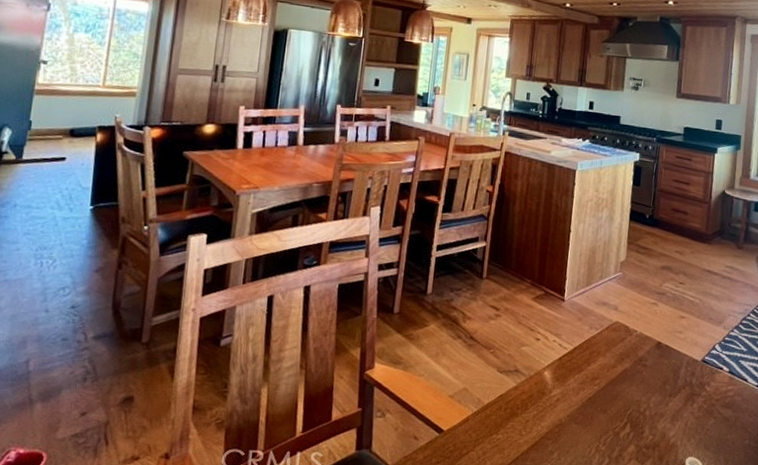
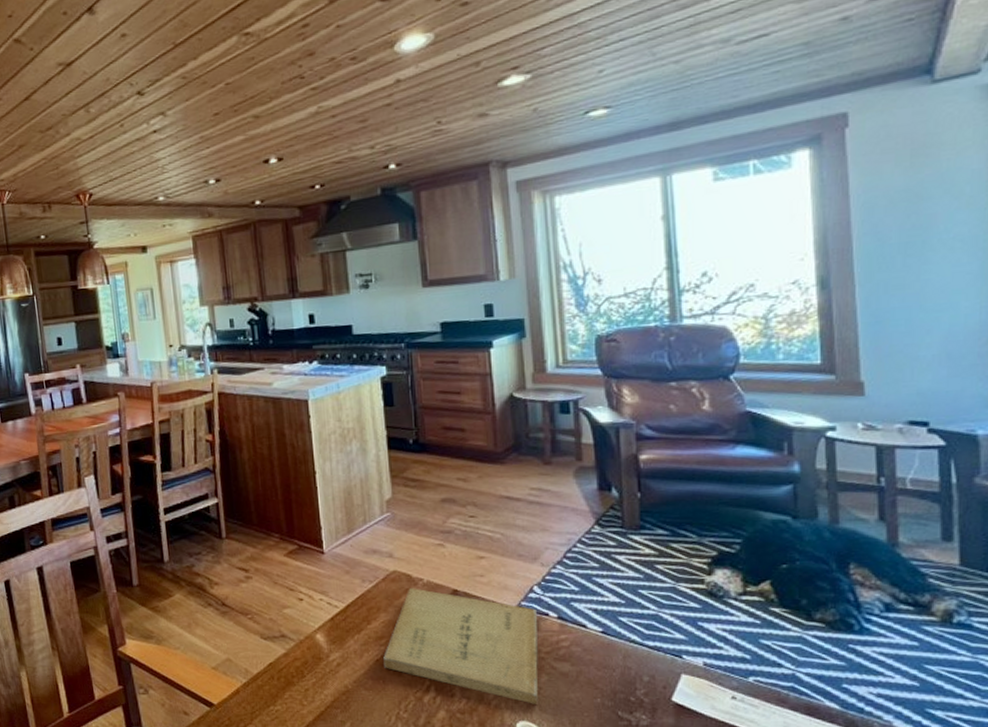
book: none [594,338,715,443] -> present [383,588,538,704]

